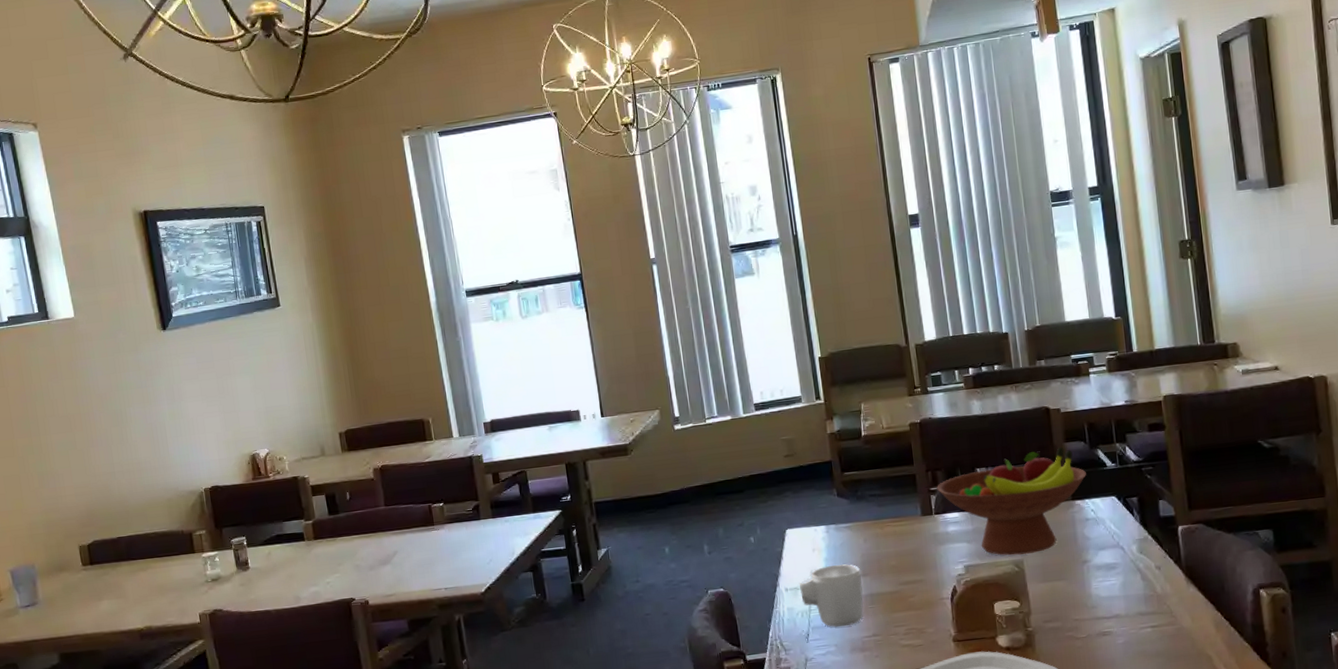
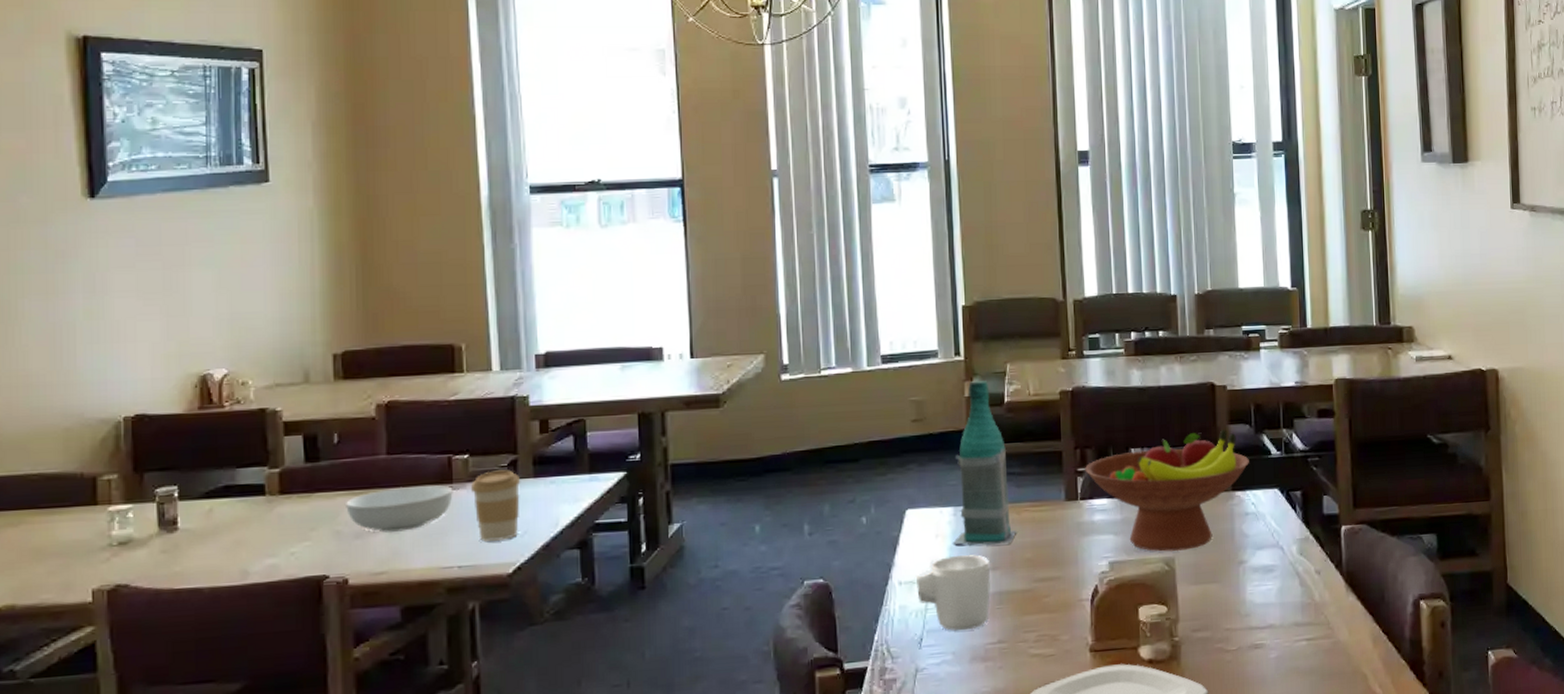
serving bowl: none [360,527,436,565] -> present [346,485,453,533]
coffee cup: none [447,513,486,569] -> present [471,470,521,541]
bottle: none [823,419,881,557] -> present [953,381,1016,546]

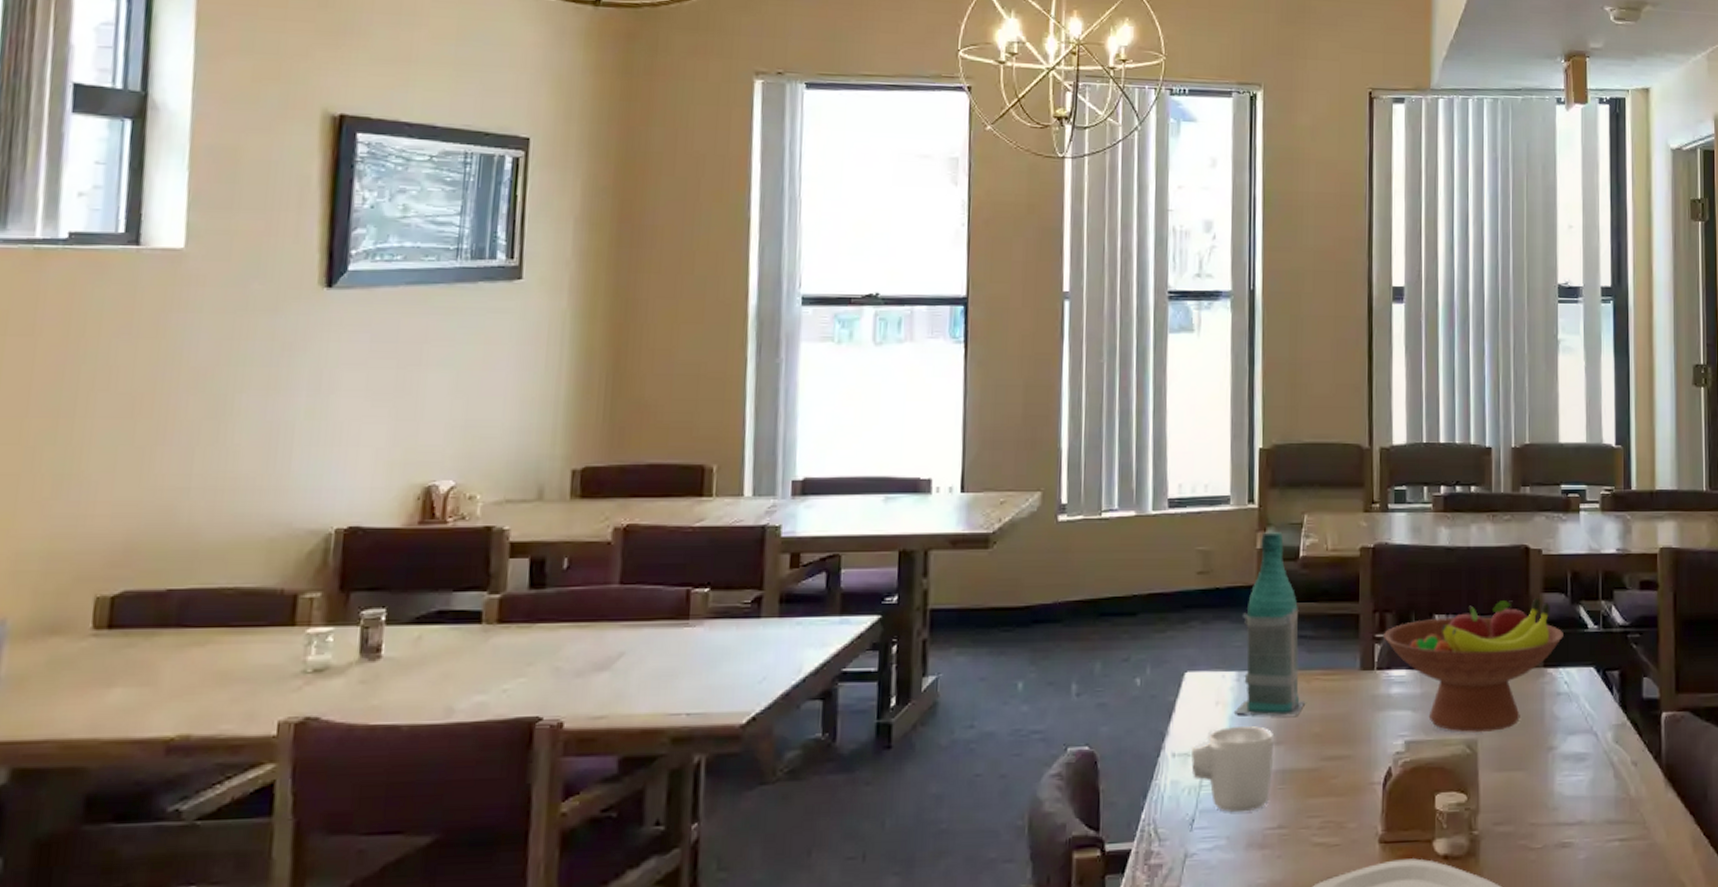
serving bowl: present [346,485,453,533] -> none [569,620,689,671]
coffee cup: present [471,470,521,541] -> none [709,607,765,687]

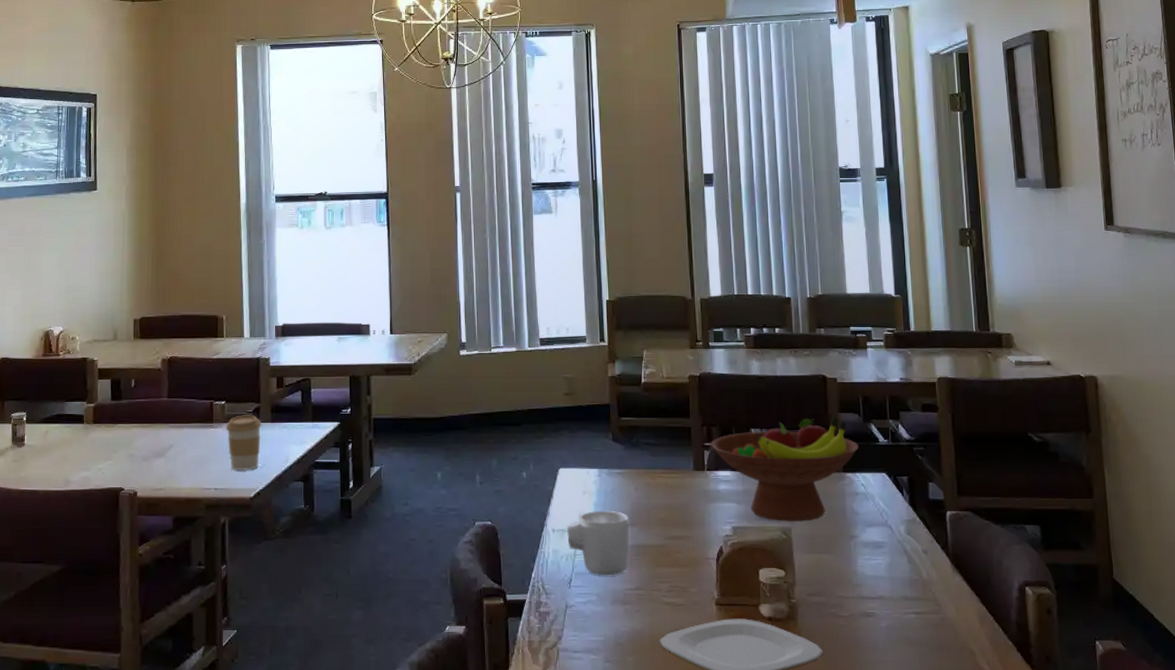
coffee cup: none [709,607,765,687] -> present [226,415,262,470]
bottle: present [1234,532,1304,717] -> none [598,364,651,504]

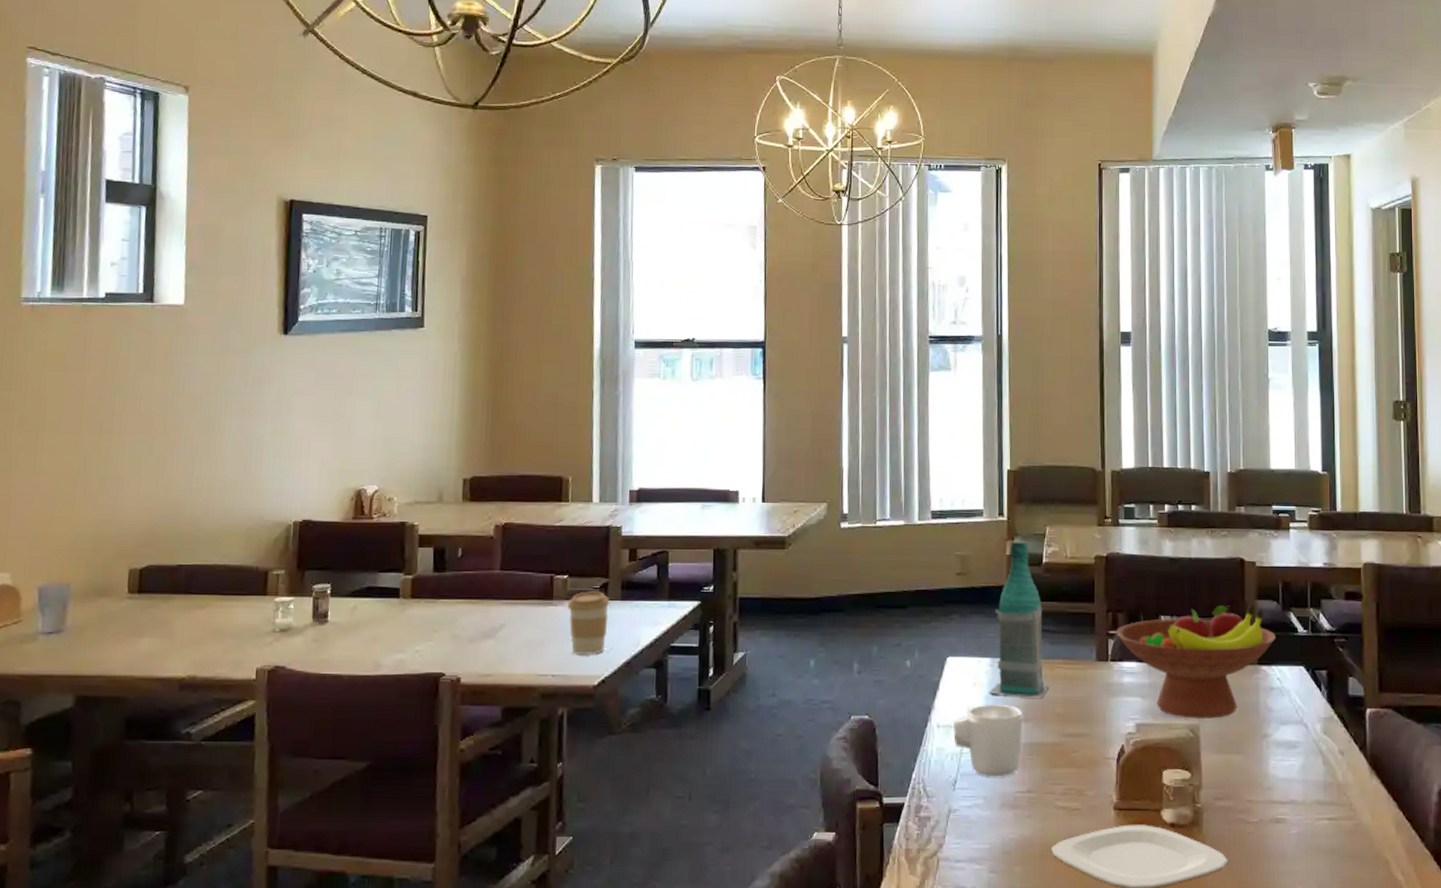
bottle: none [598,364,651,504] -> present [989,541,1048,698]

